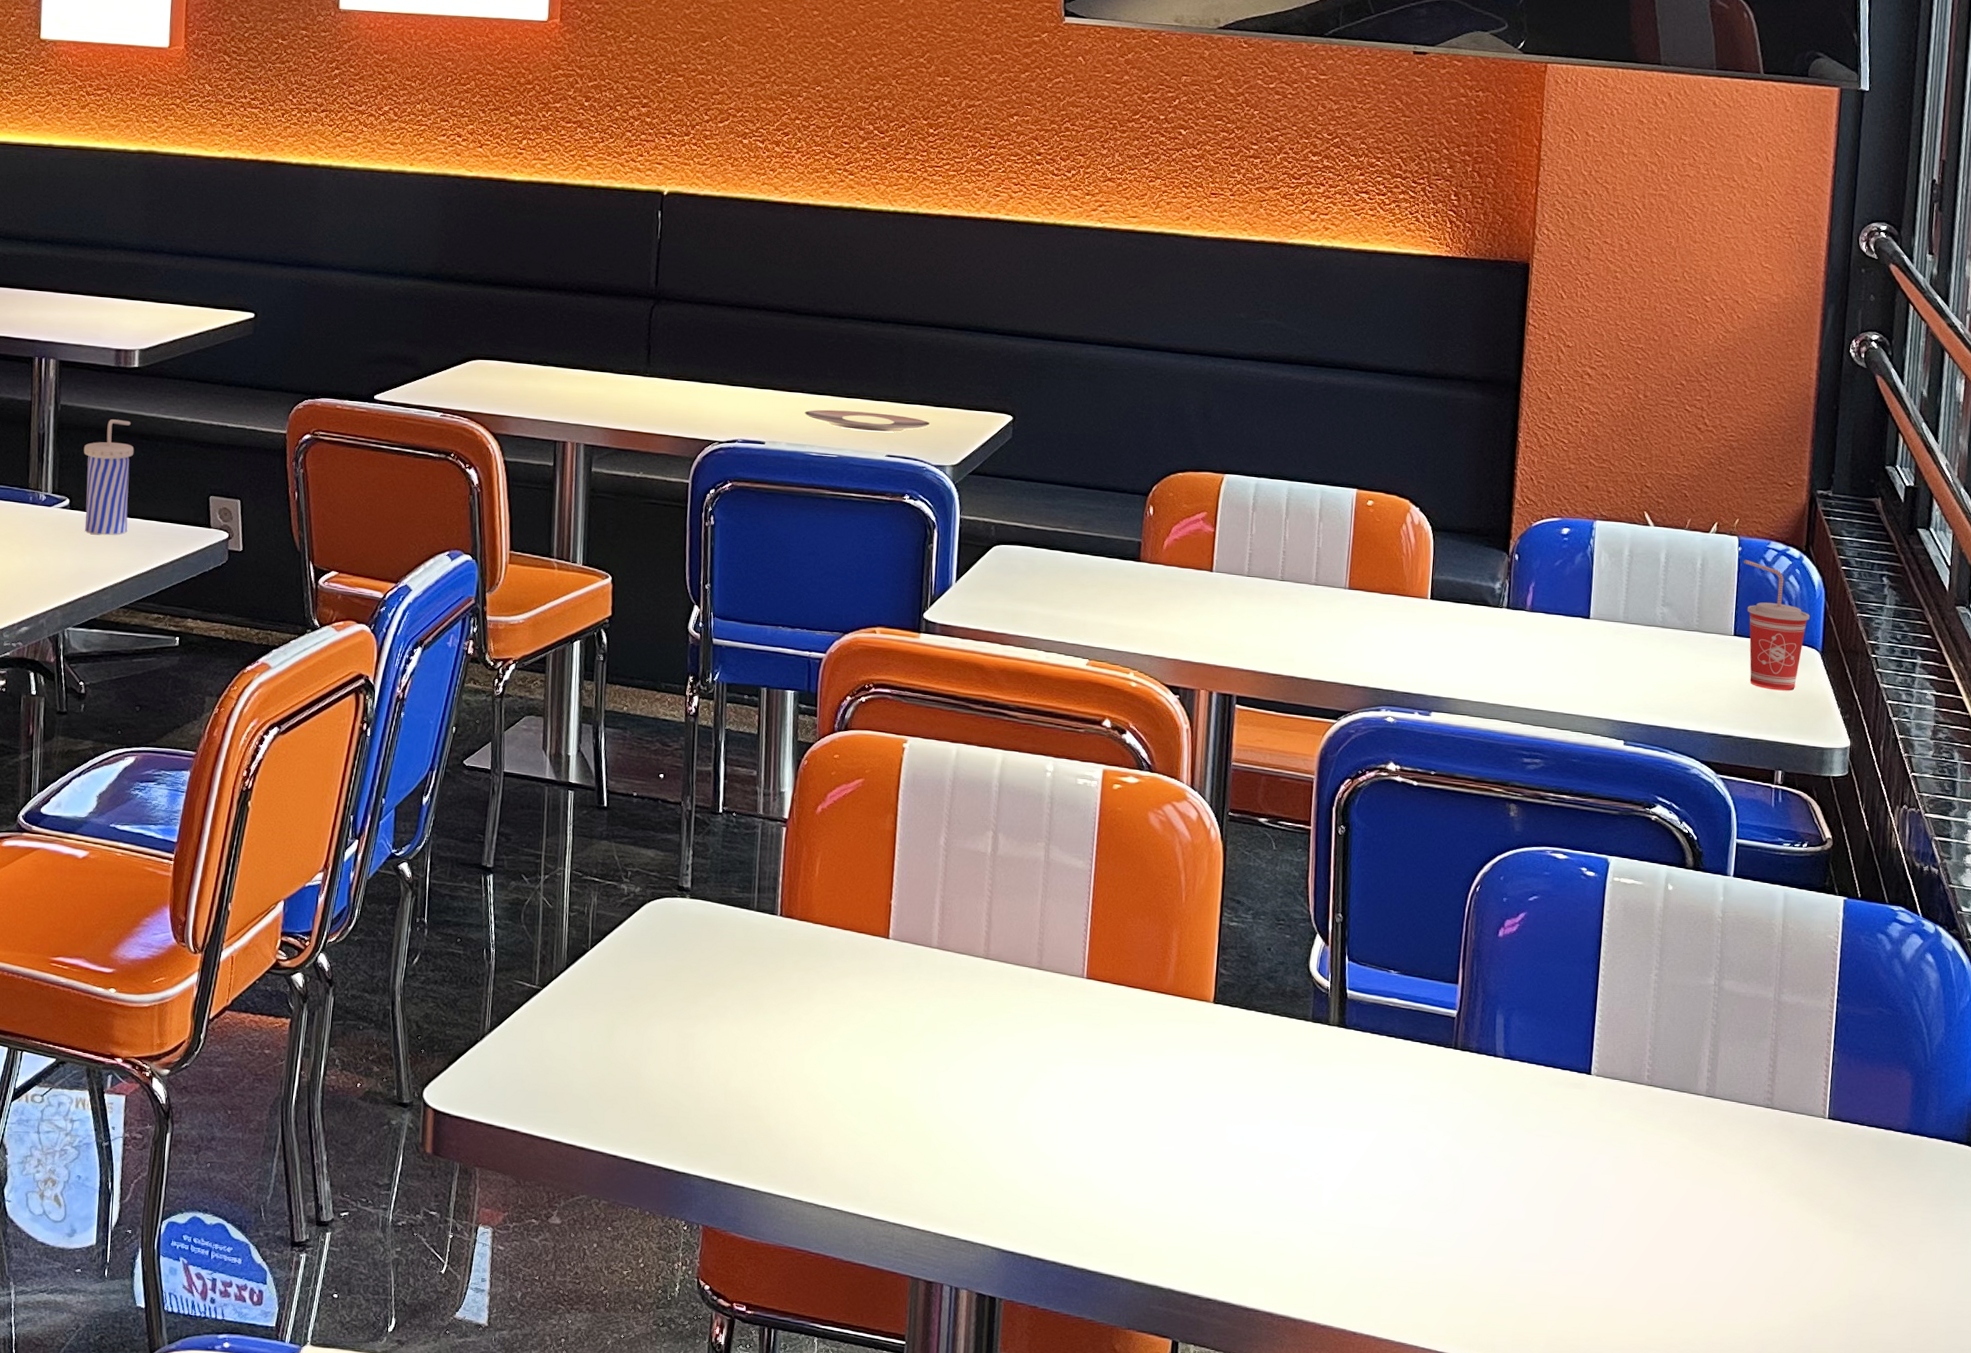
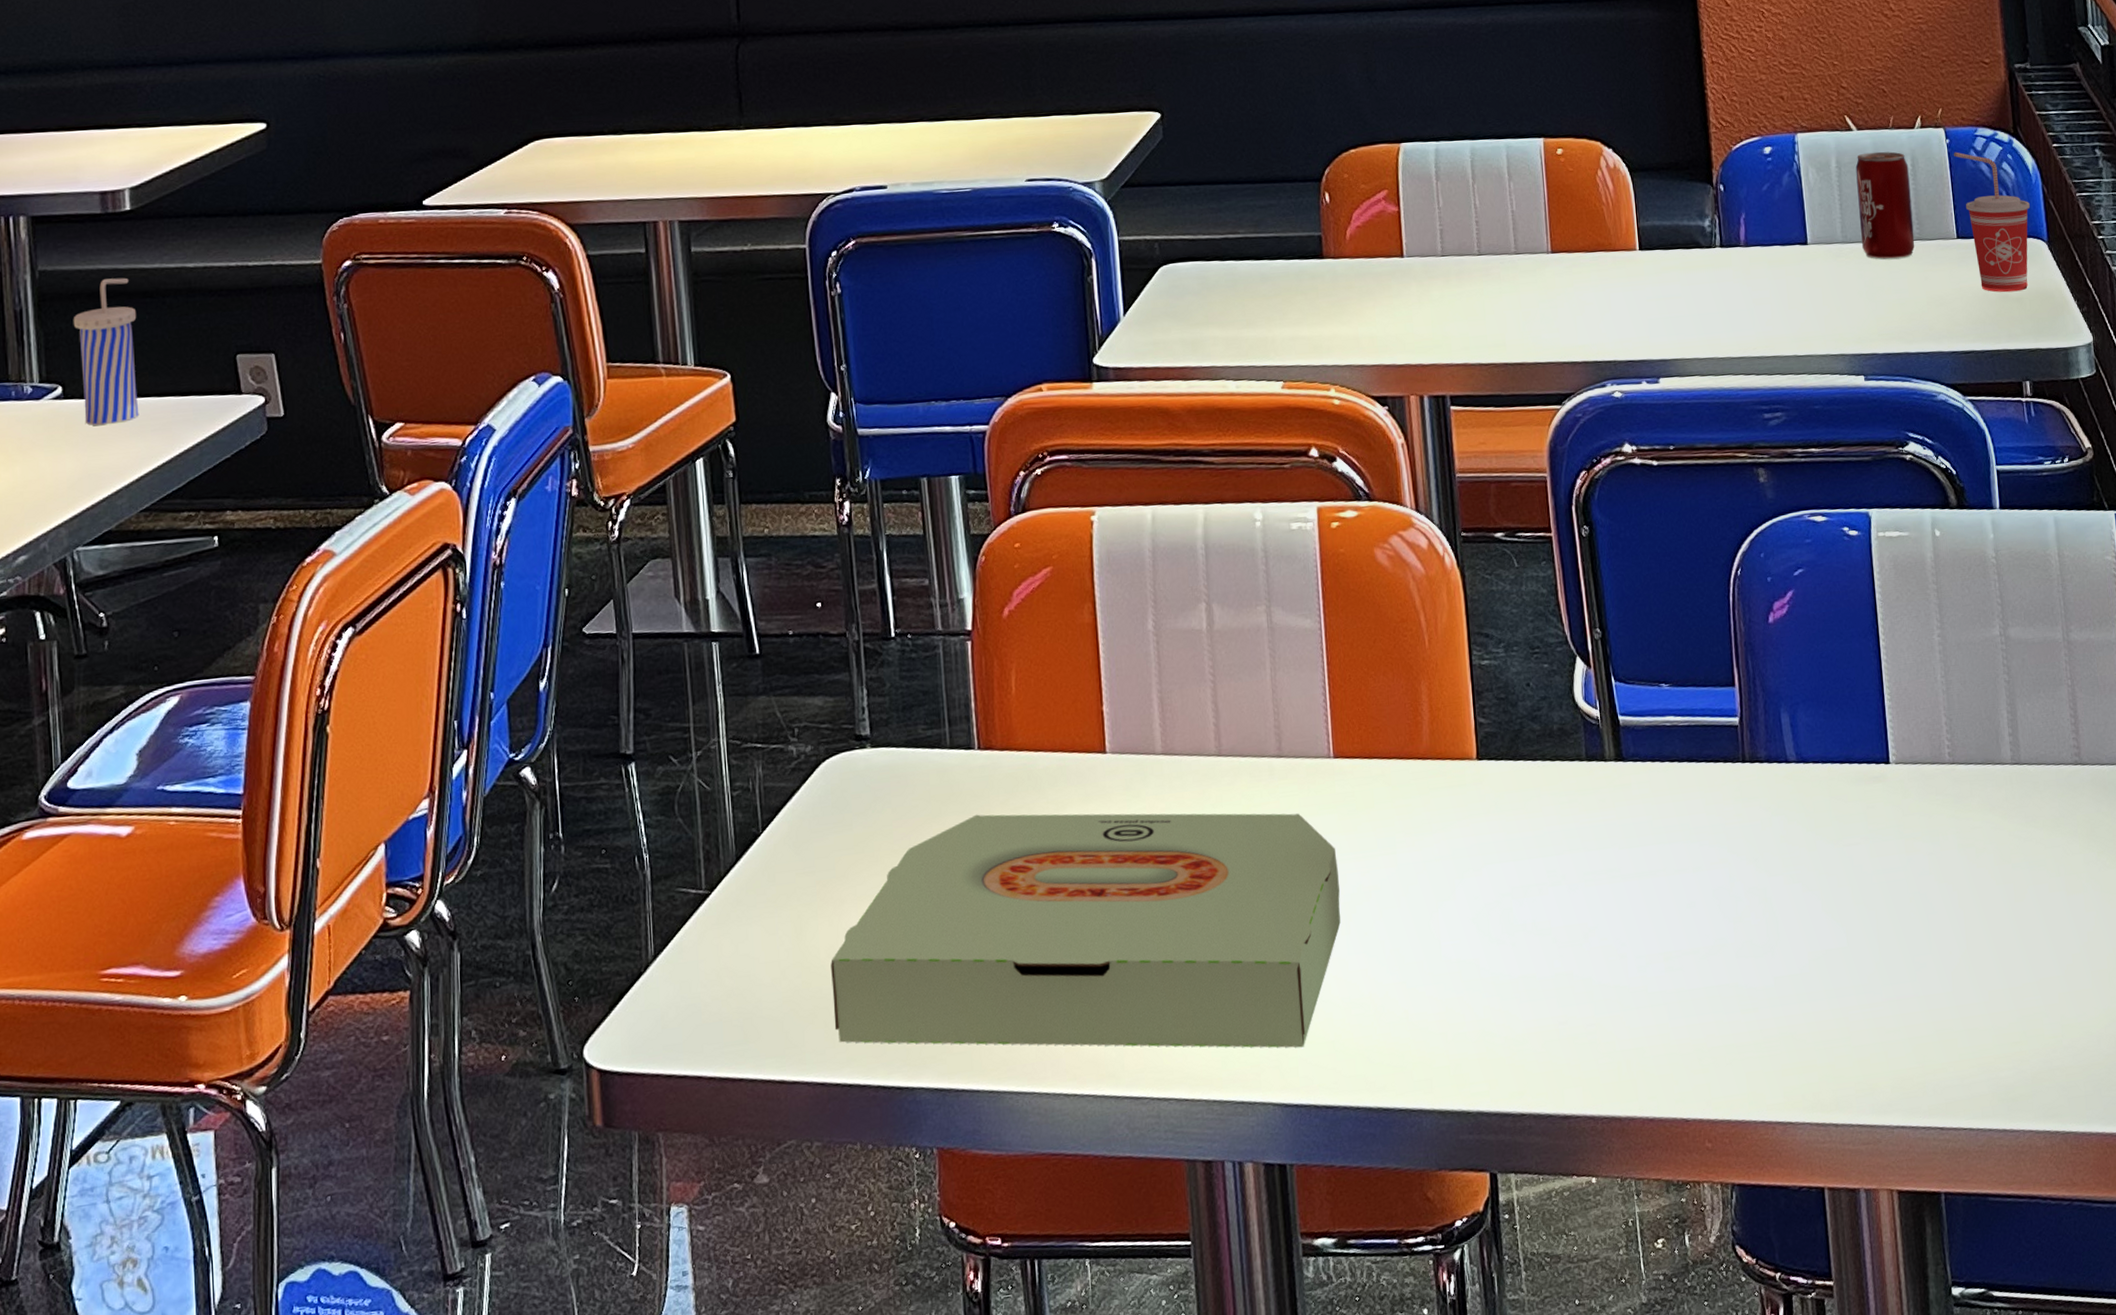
pizza box: none [630,968,1077,1207] -> present [831,813,1341,1048]
plate: present [804,409,930,432] -> none [927,131,1071,156]
beer can: none [1641,547,1698,645] -> present [1855,151,1915,260]

